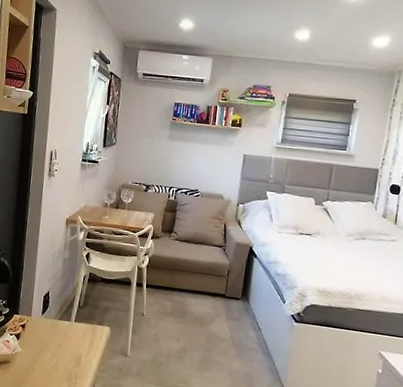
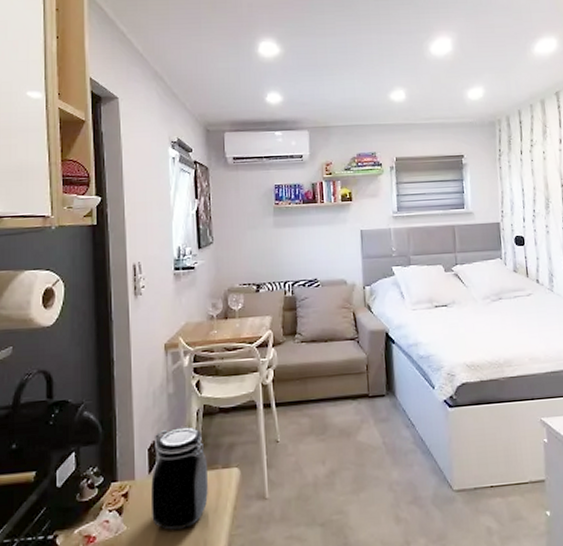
jar: none [40,285,87,362] -> present [151,427,208,530]

